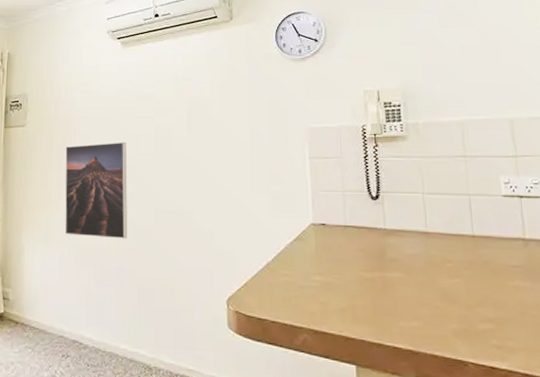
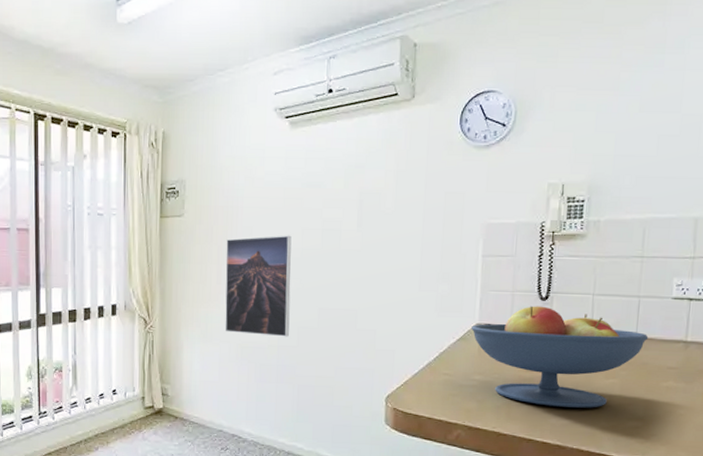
fruit bowl: none [306,205,486,310] -> present [471,306,649,408]

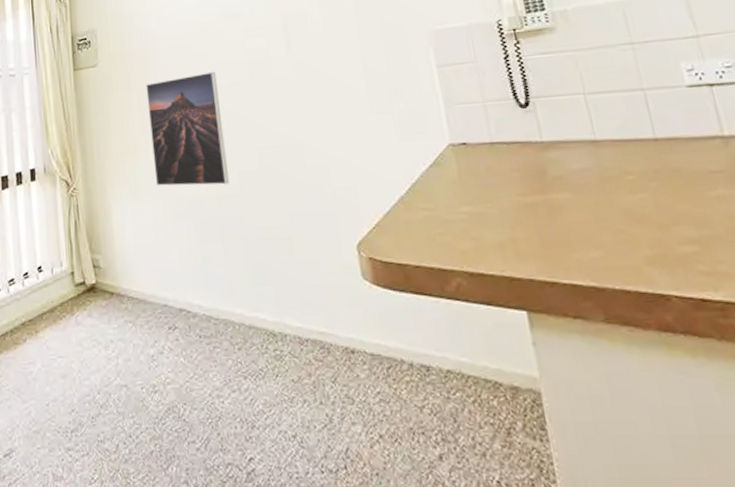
fruit bowl: present [471,306,649,408] -> none [443,114,672,237]

